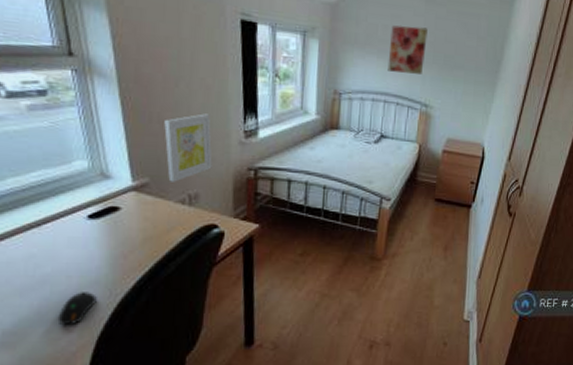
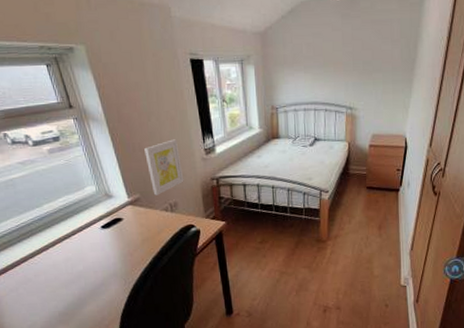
computer mouse: present [57,292,97,326] -> none [92,282,117,307]
wall art: present [387,25,428,74] -> none [314,40,346,83]

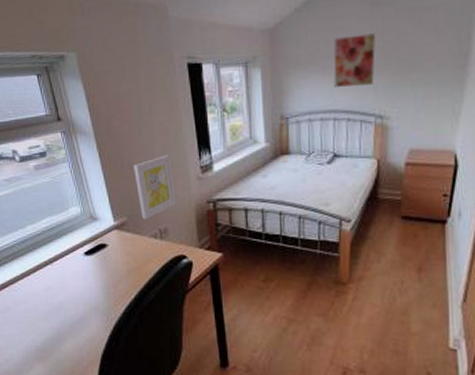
wall art: none [314,40,346,83] -> present [334,33,375,87]

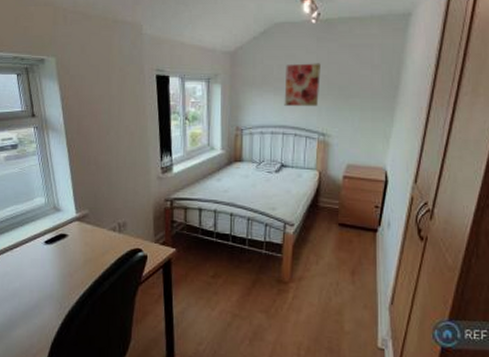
wall art: present [134,155,176,219] -> none [99,155,136,213]

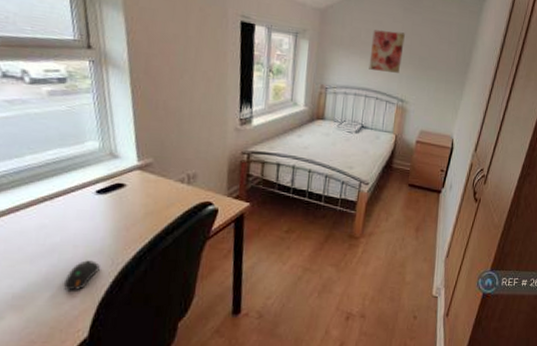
computer mouse: none [23,304,51,332] -> present [63,260,100,291]

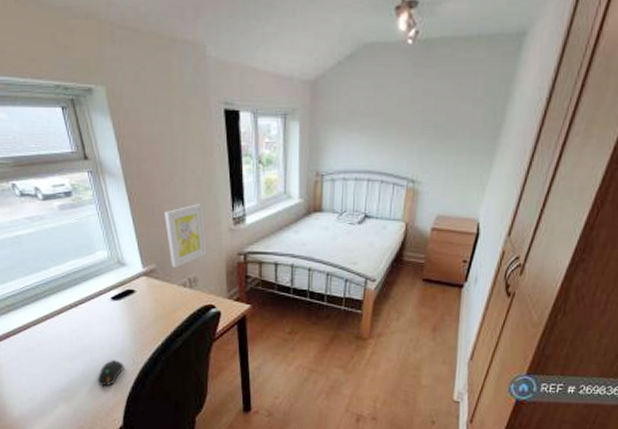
wall art: none [168,102,211,163] -> present [164,204,207,268]
wall art: present [369,30,405,73] -> none [371,95,415,148]

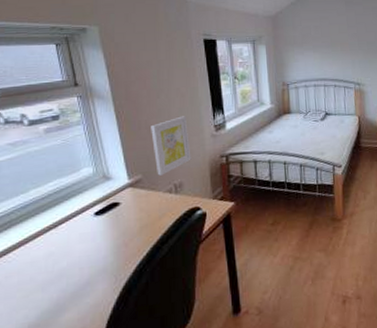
computer mouse: present [97,360,124,387] -> none [73,280,105,314]

